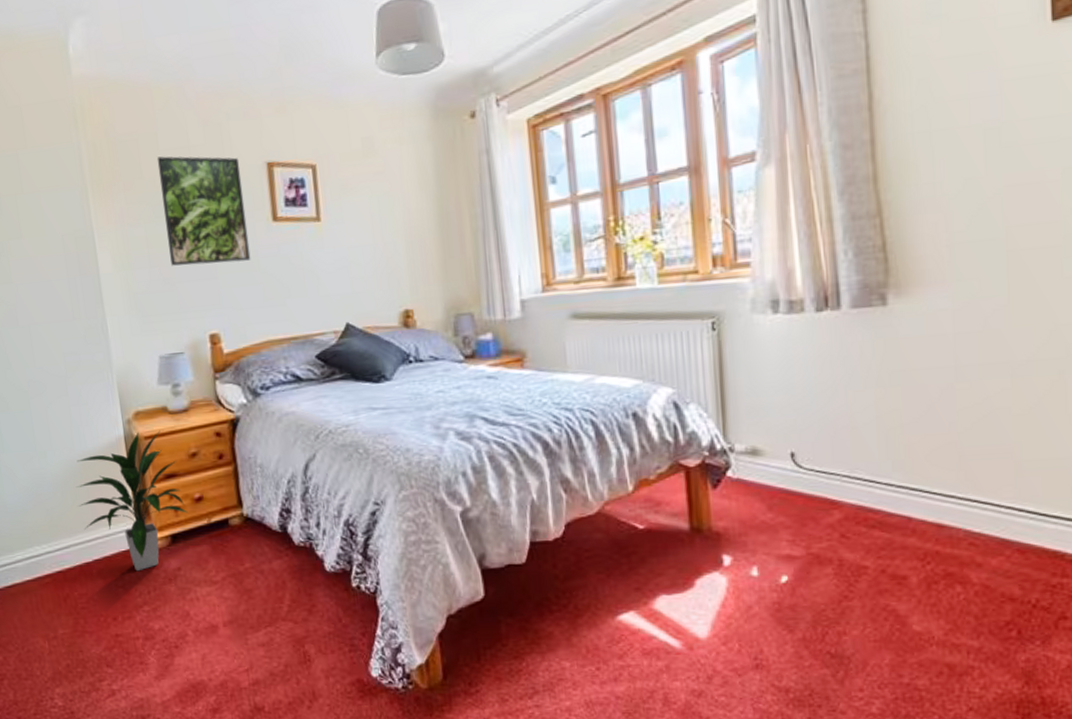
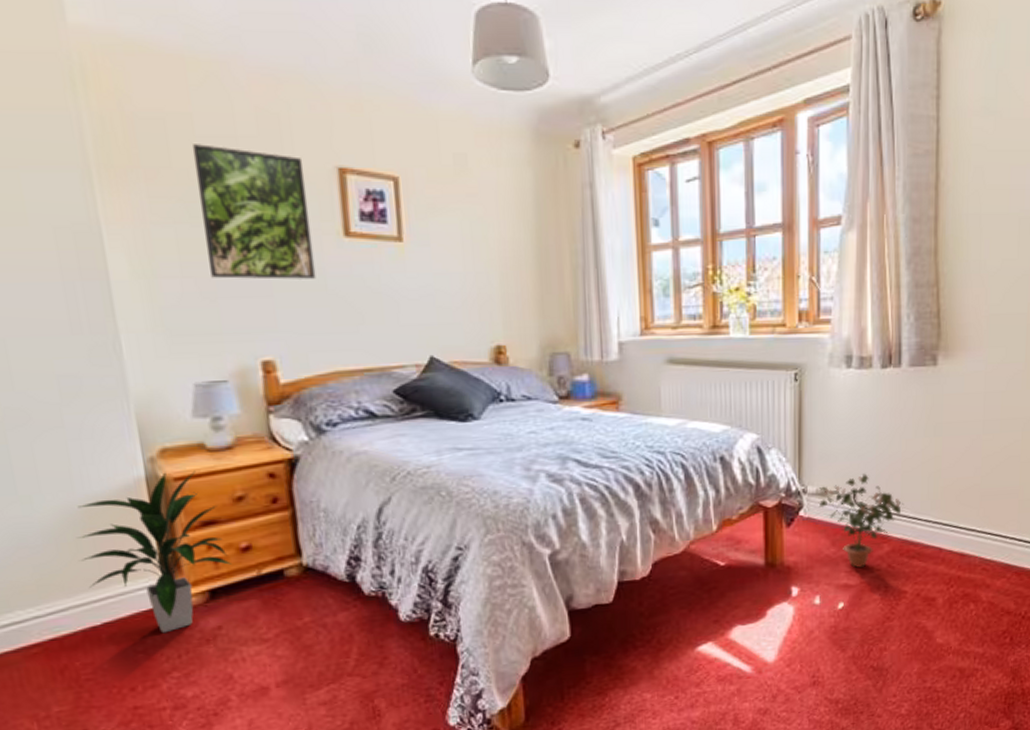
potted plant: none [749,430,857,537] -> present [818,474,904,568]

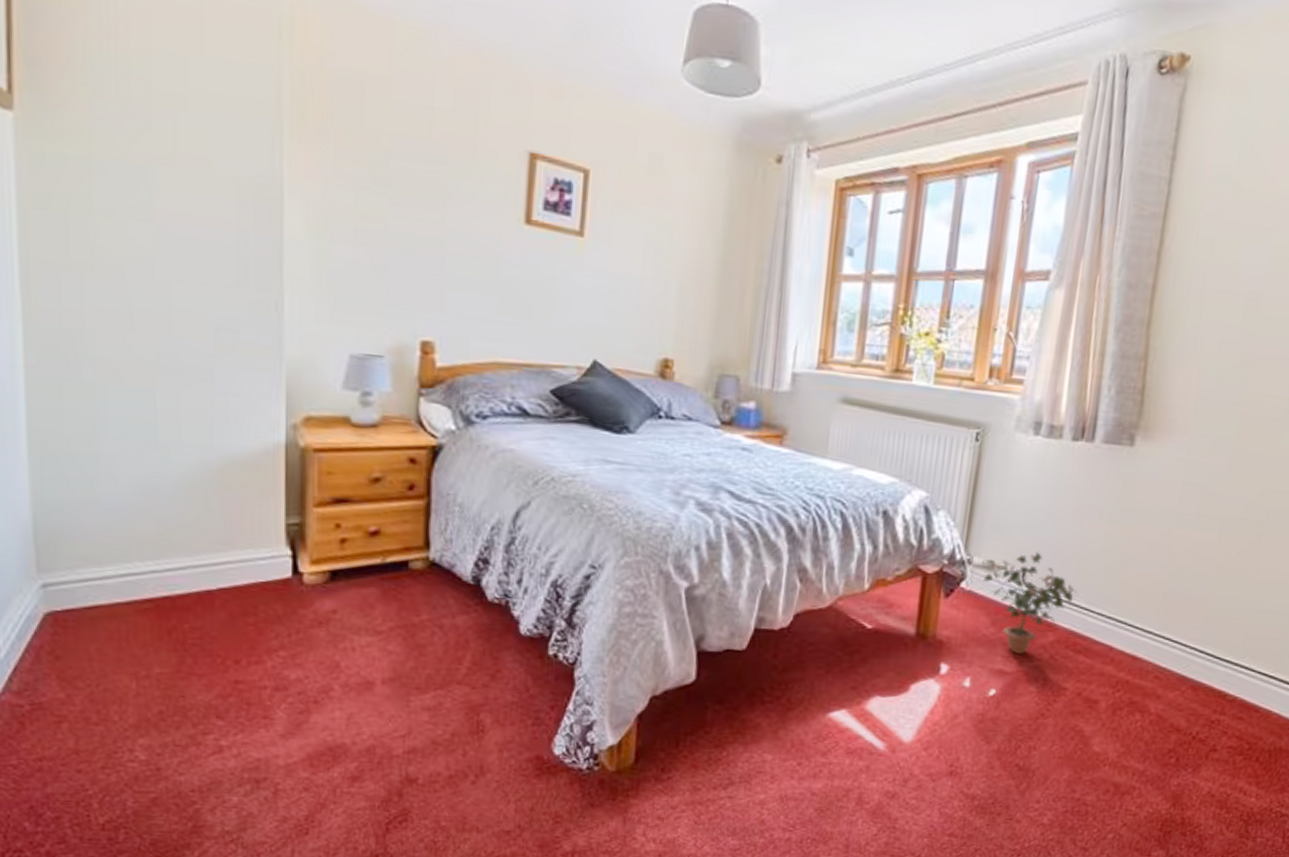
indoor plant: present [77,470,231,634] -> none [208,441,357,609]
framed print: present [191,144,316,280] -> none [384,110,495,263]

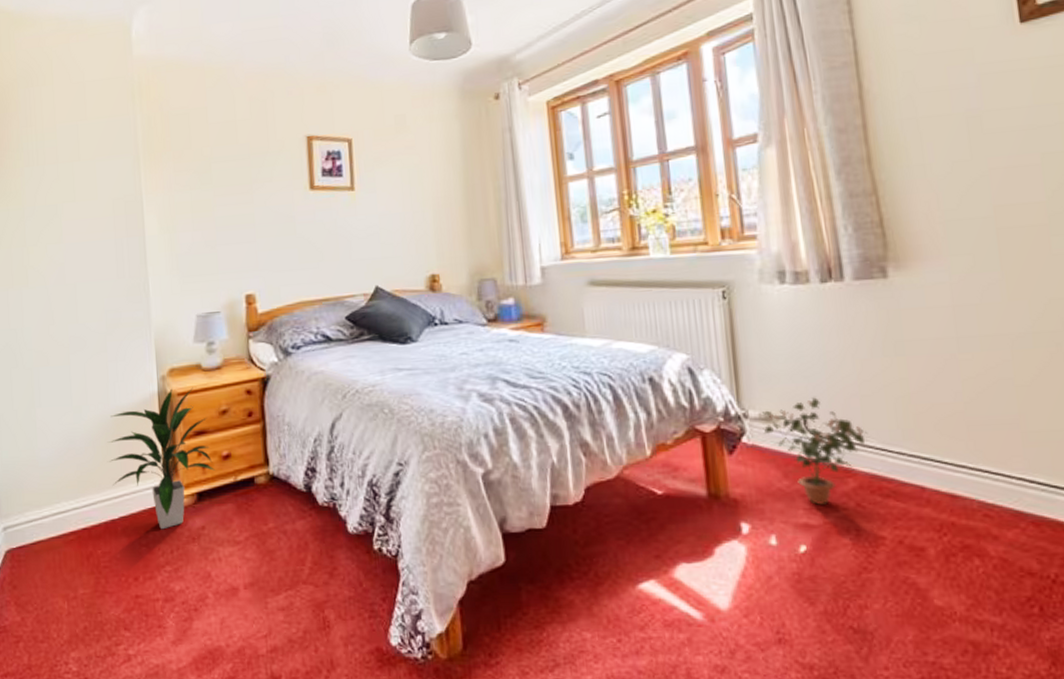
indoor plant: none [208,441,357,609] -> present [108,387,215,530]

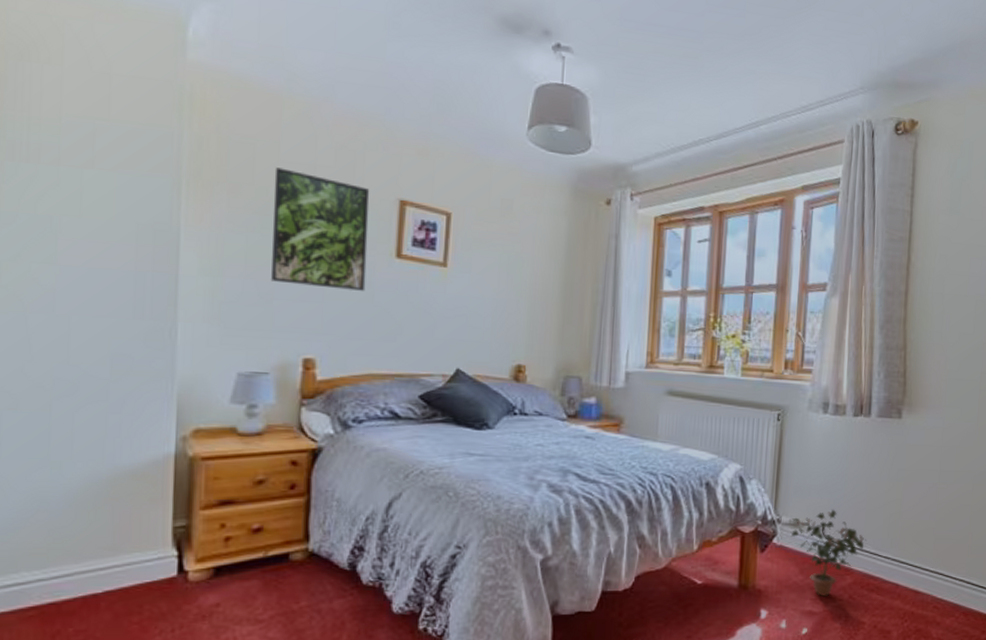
indoor plant: present [108,387,215,530] -> none [97,451,241,606]
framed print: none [205,129,288,230] -> present [271,167,370,291]

